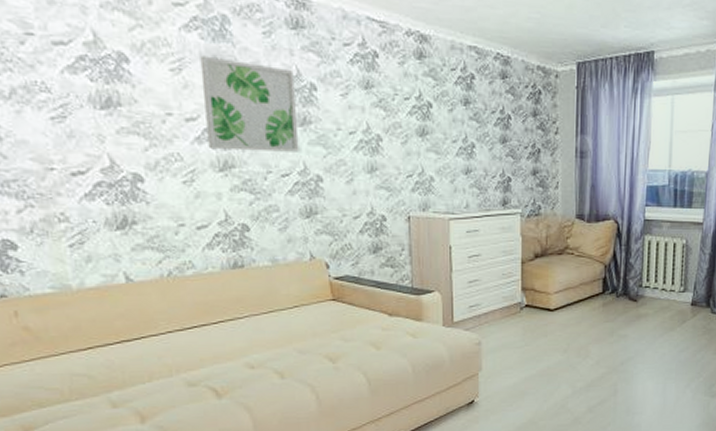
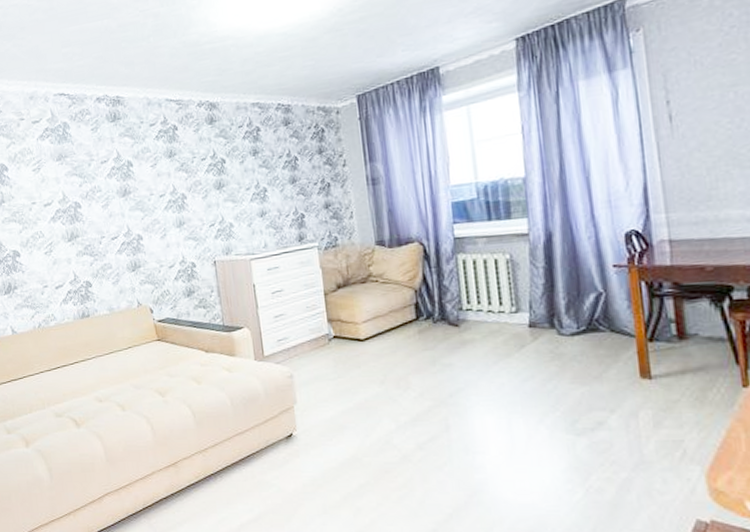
wall art: present [200,55,300,152] -> none [51,153,124,225]

